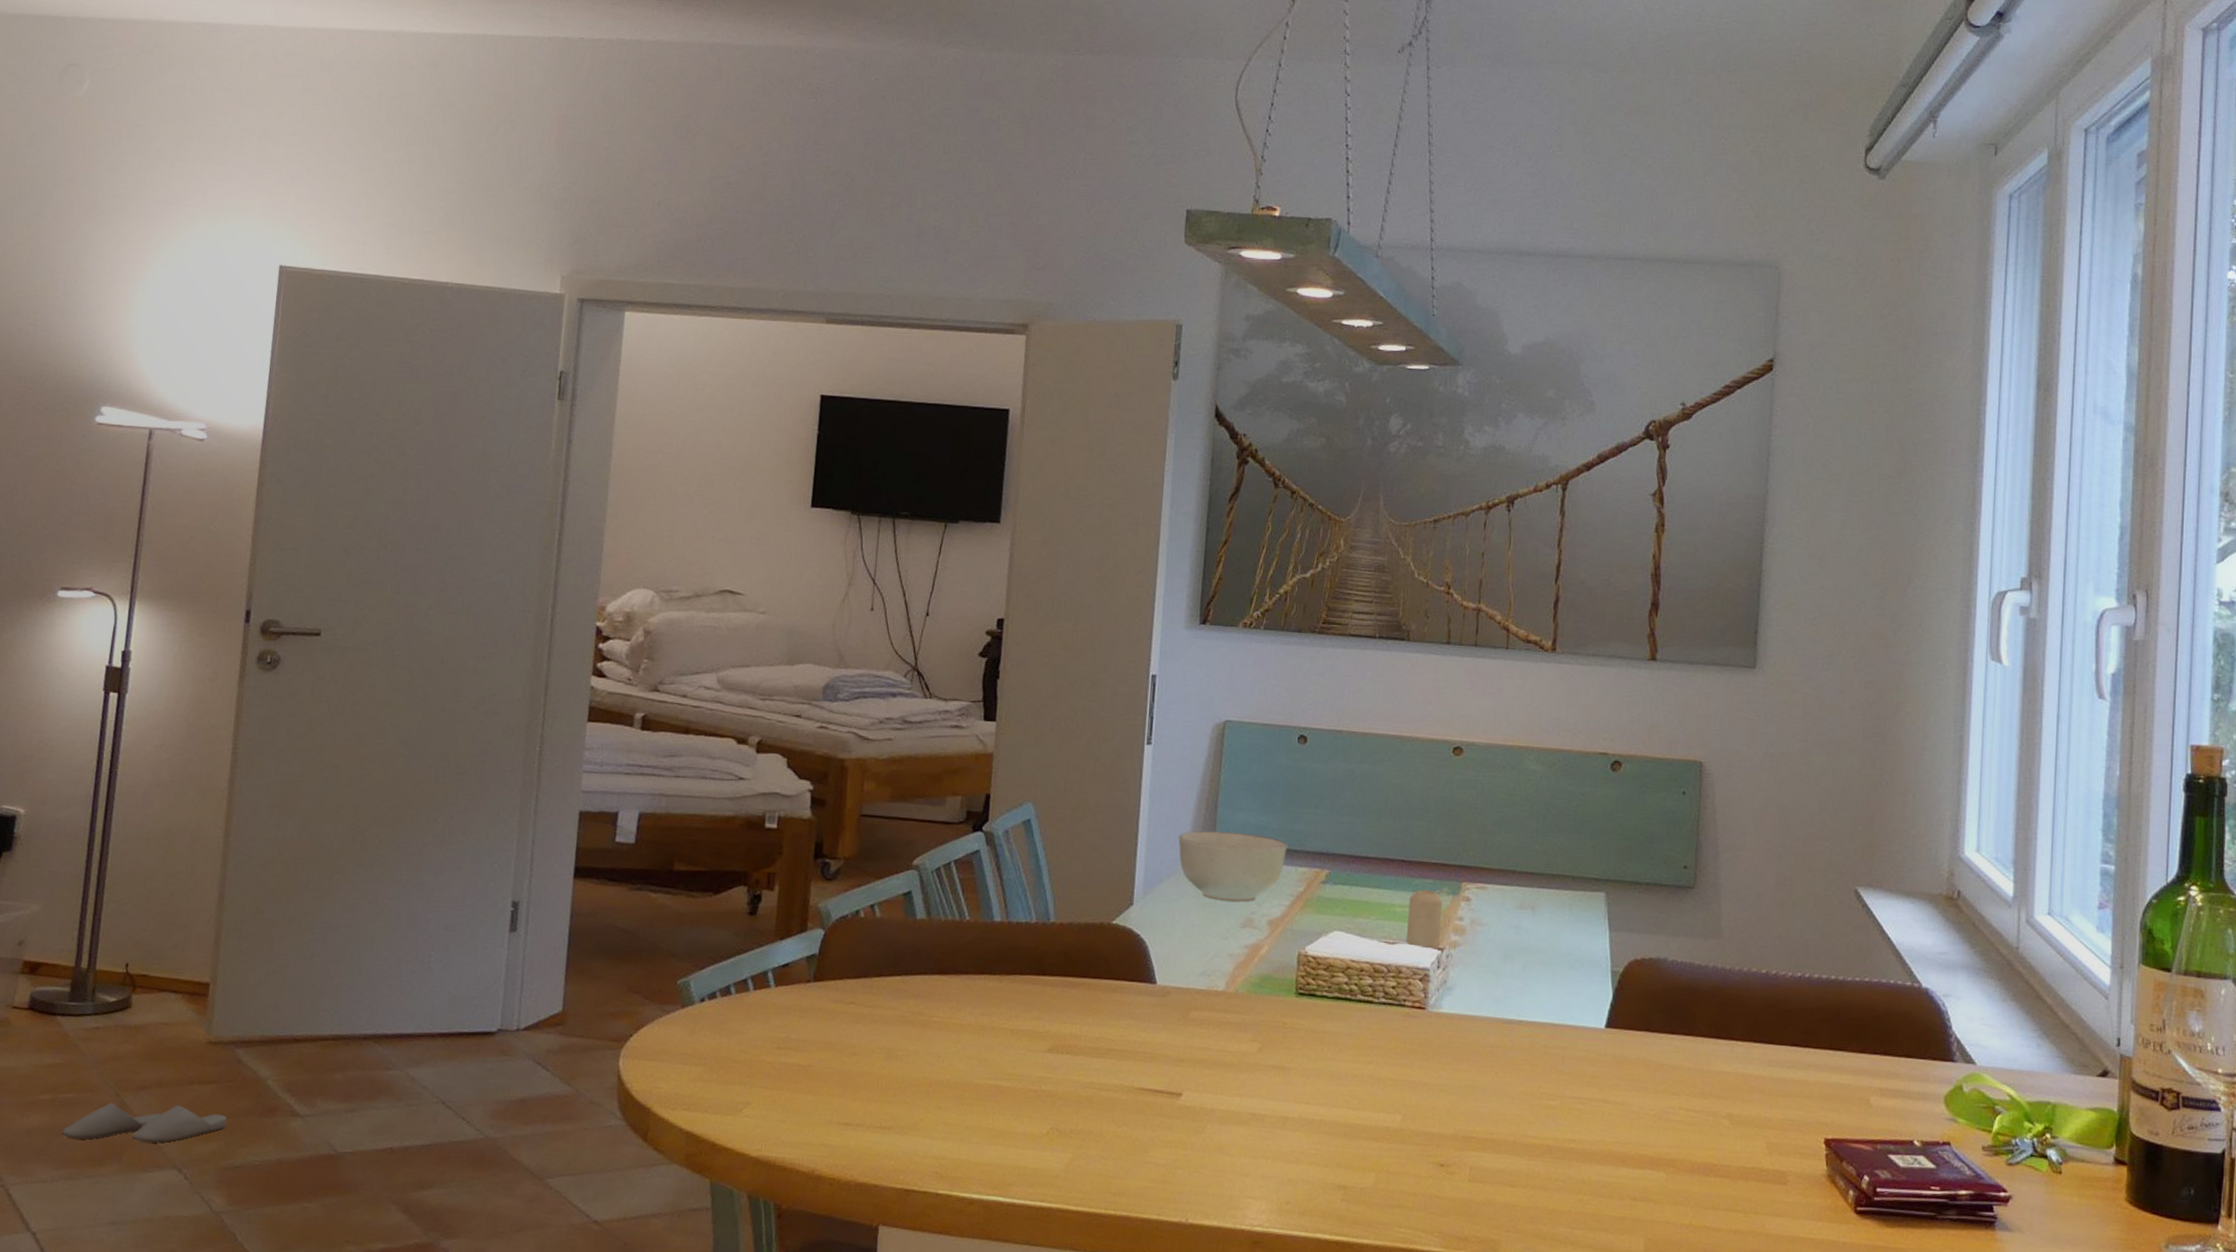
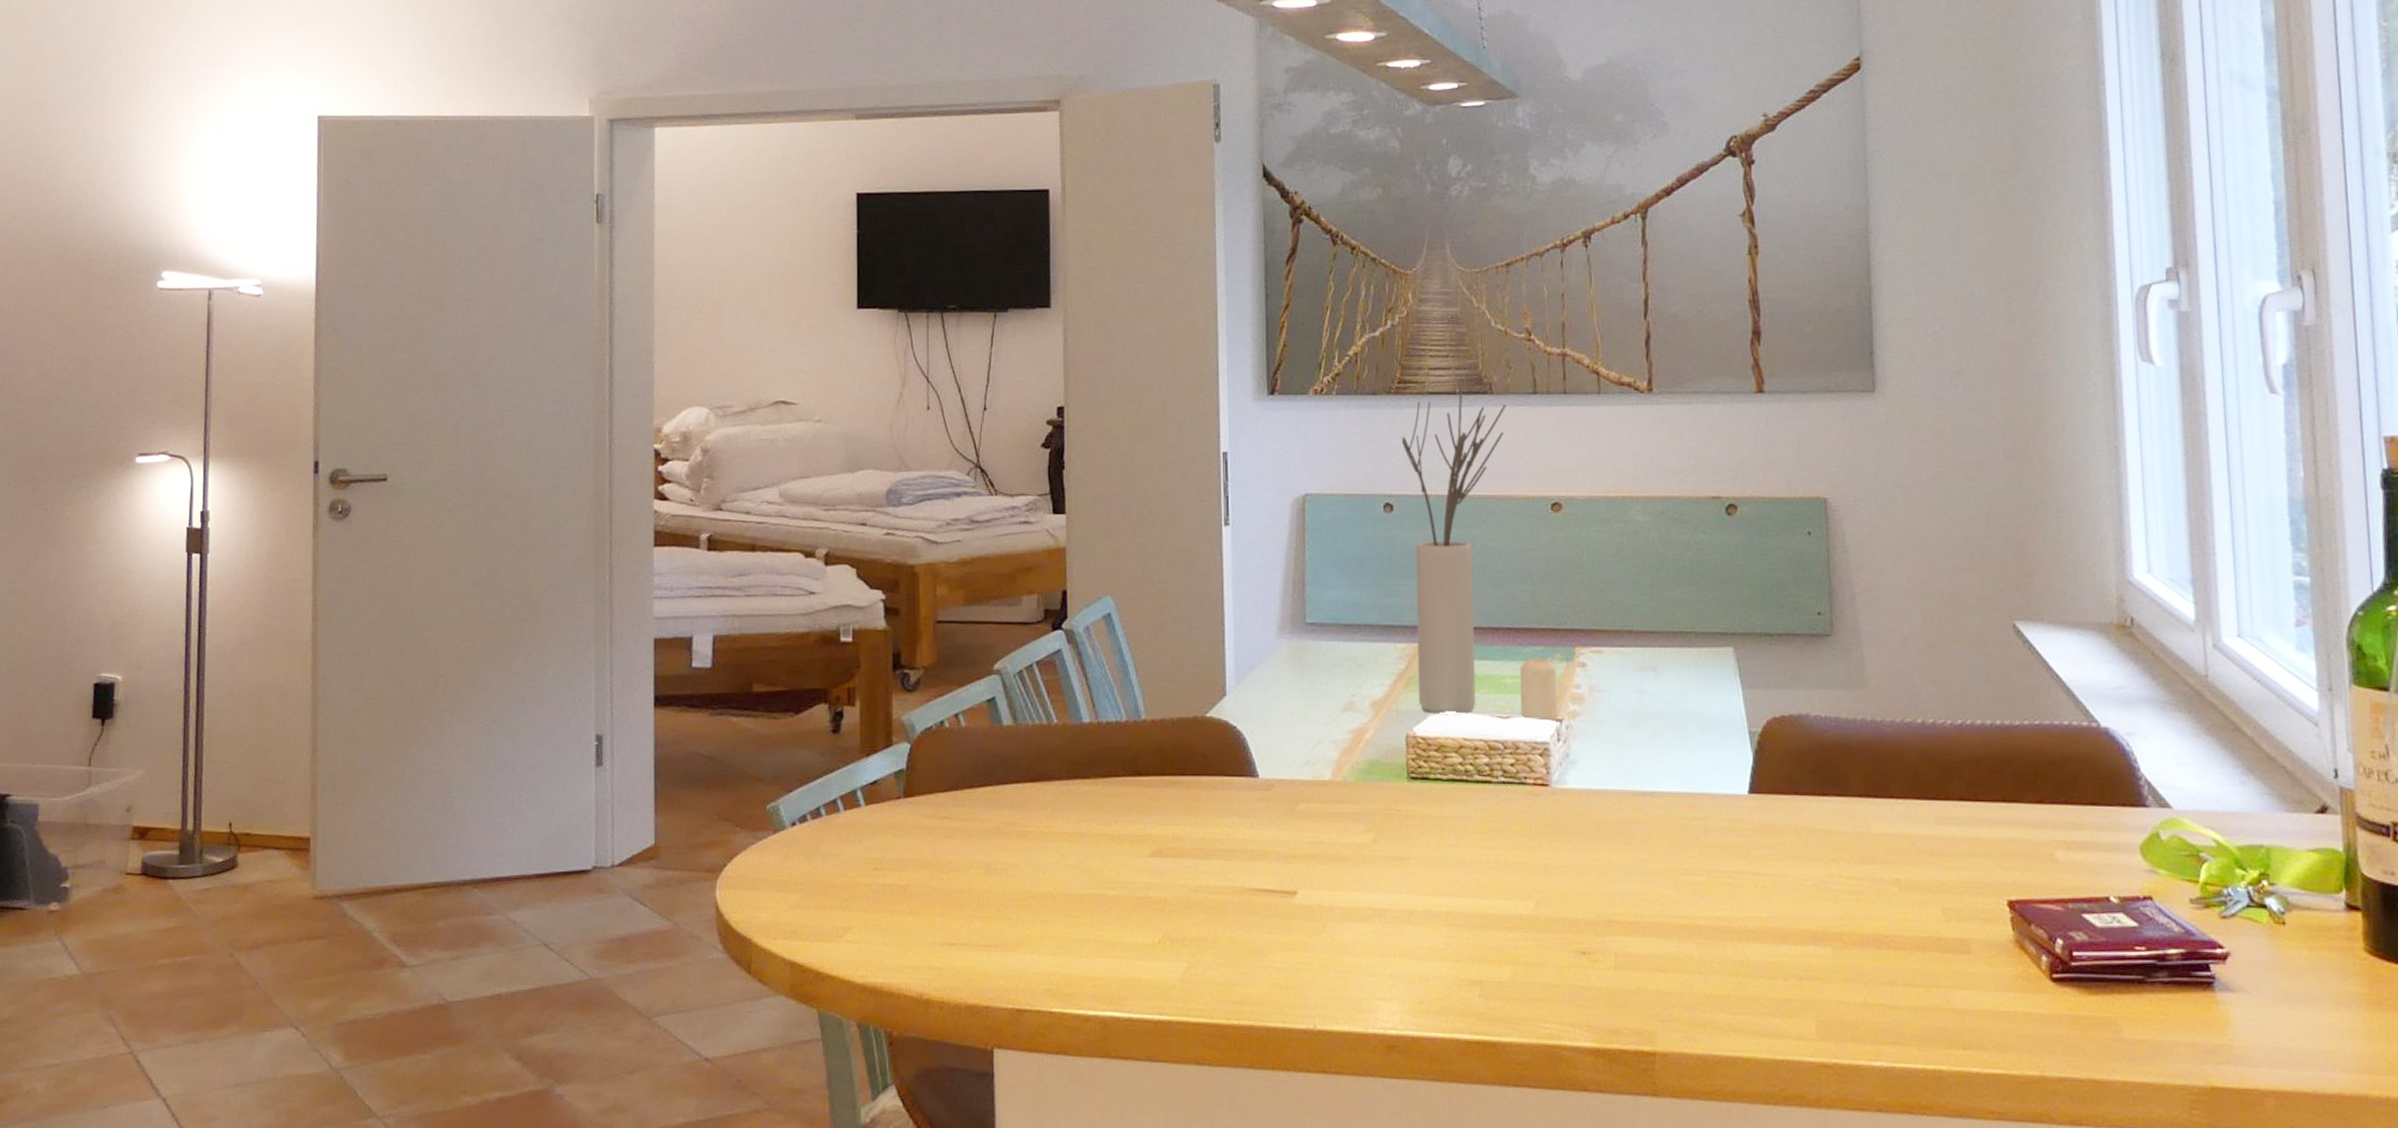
slippers: present [61,1102,227,1143] -> none [182,962,338,1002]
bowl: present [1178,830,1288,902] -> none [1267,612,1384,685]
vase: none [1312,635,1421,939] -> present [1401,390,1507,716]

